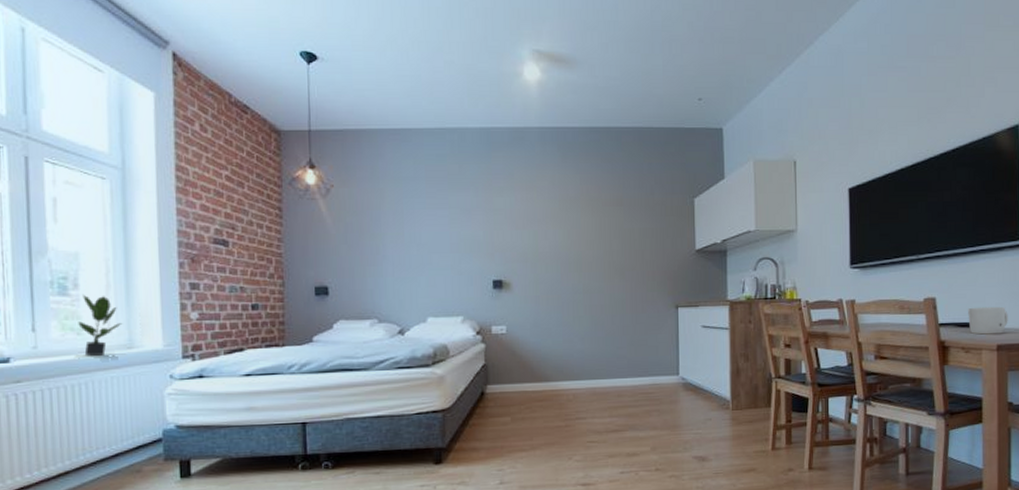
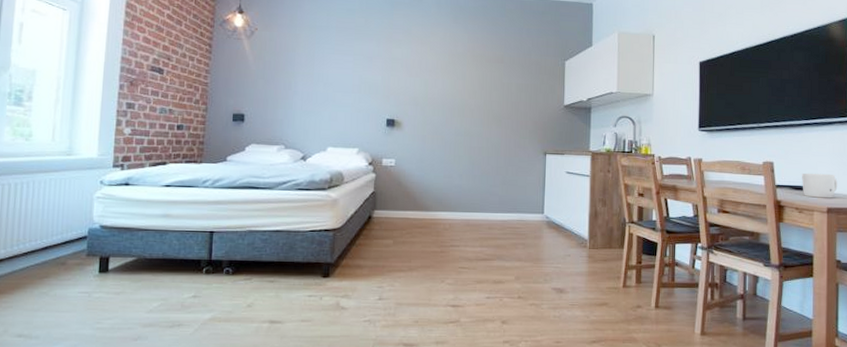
potted plant: present [78,294,123,356] -> none [27,105,65,160]

